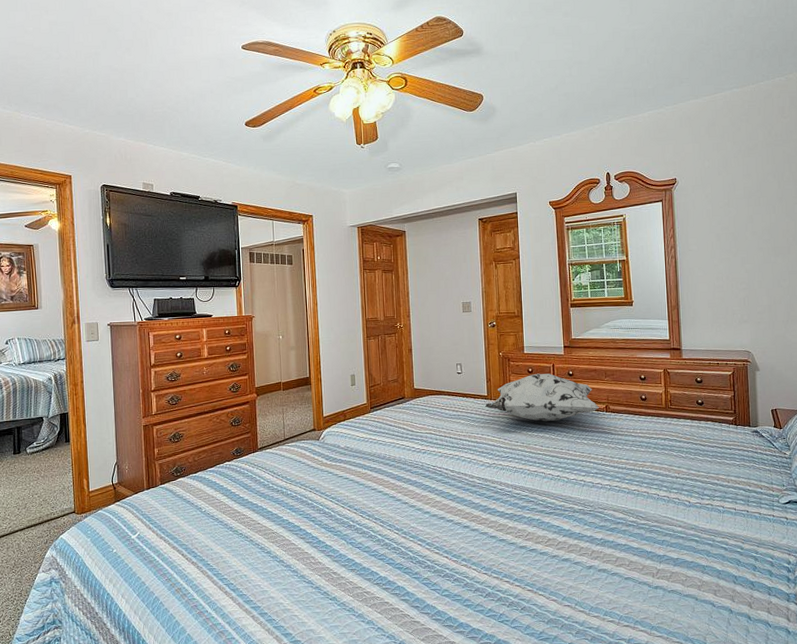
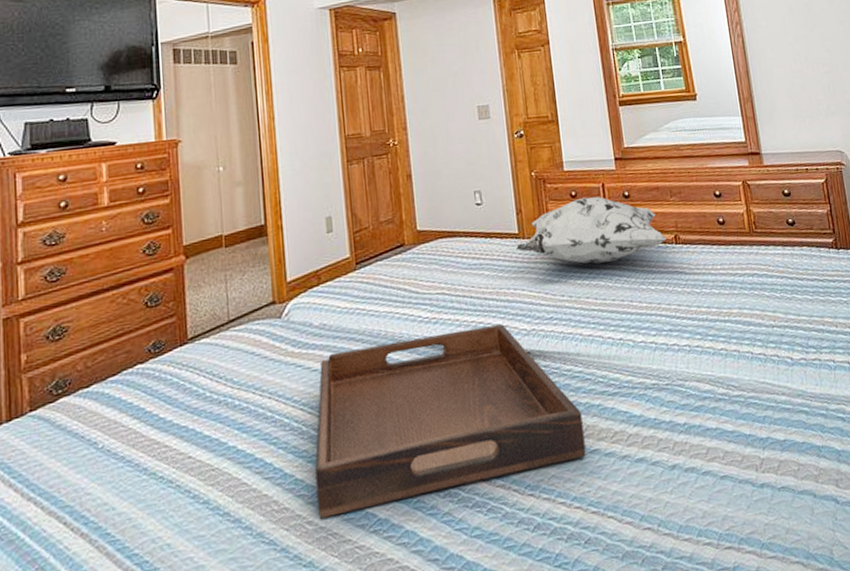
serving tray: none [339,458,526,571] -> present [315,324,586,519]

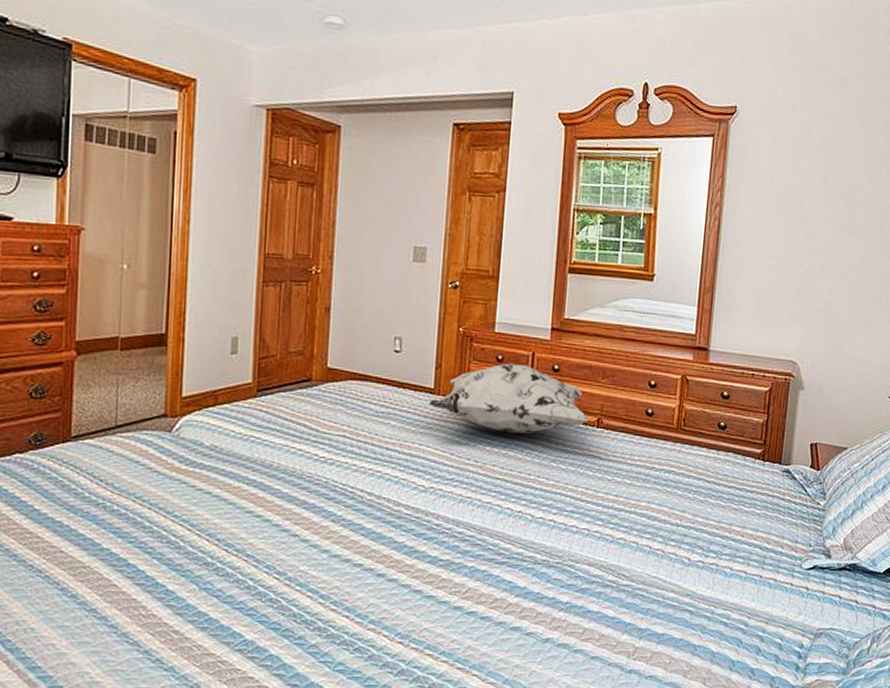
serving tray: present [315,324,586,519] -> none [185,475,465,630]

